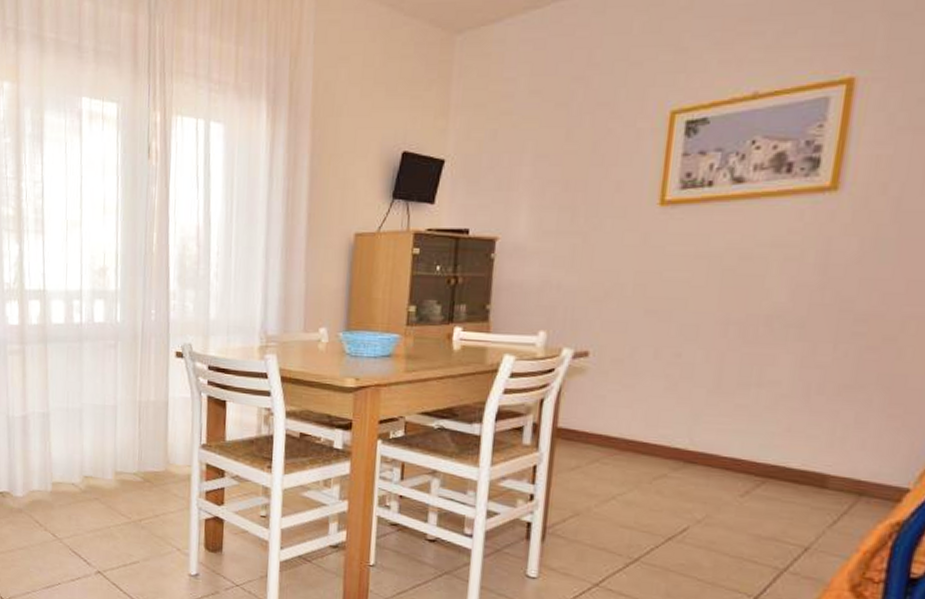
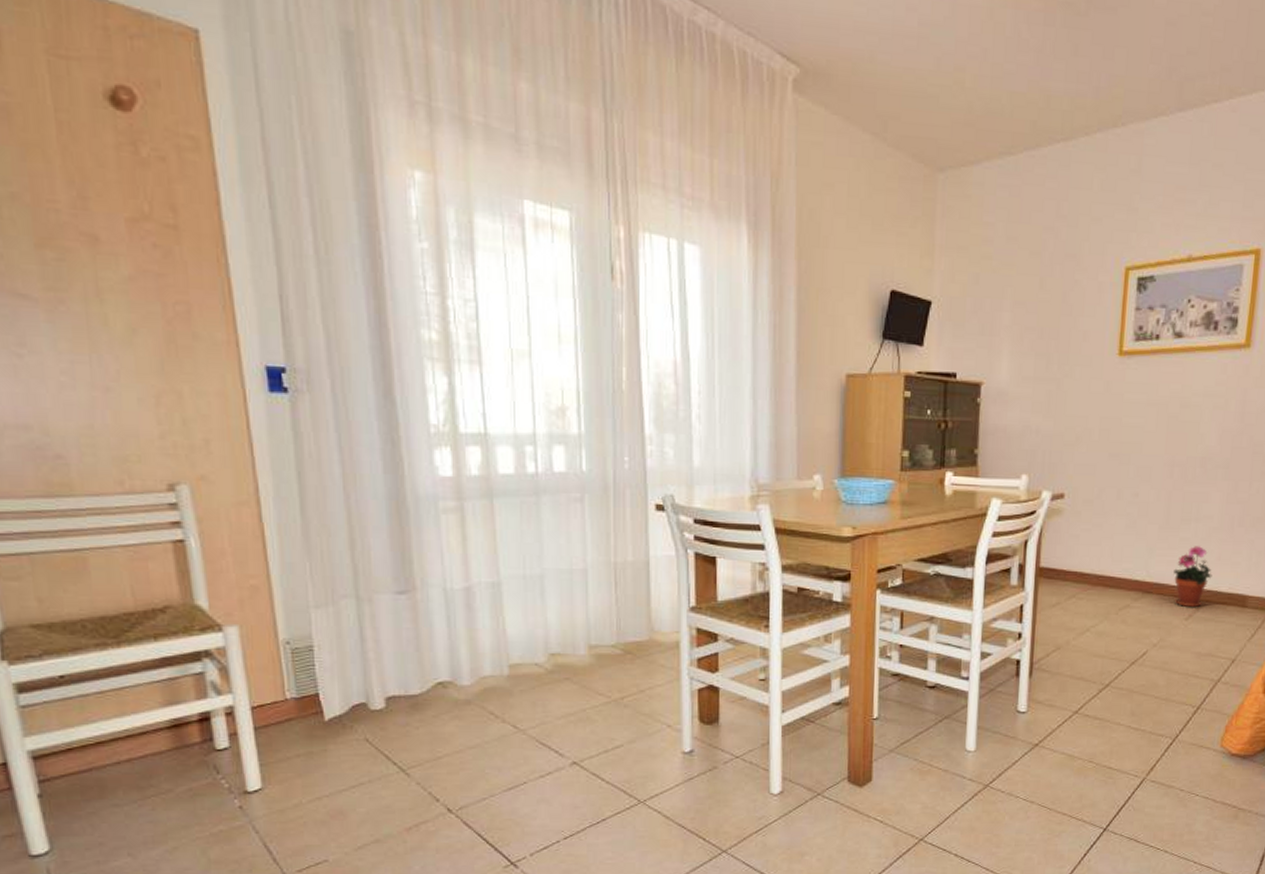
potted plant: none [725,414,779,484] -> present [1173,546,1212,608]

